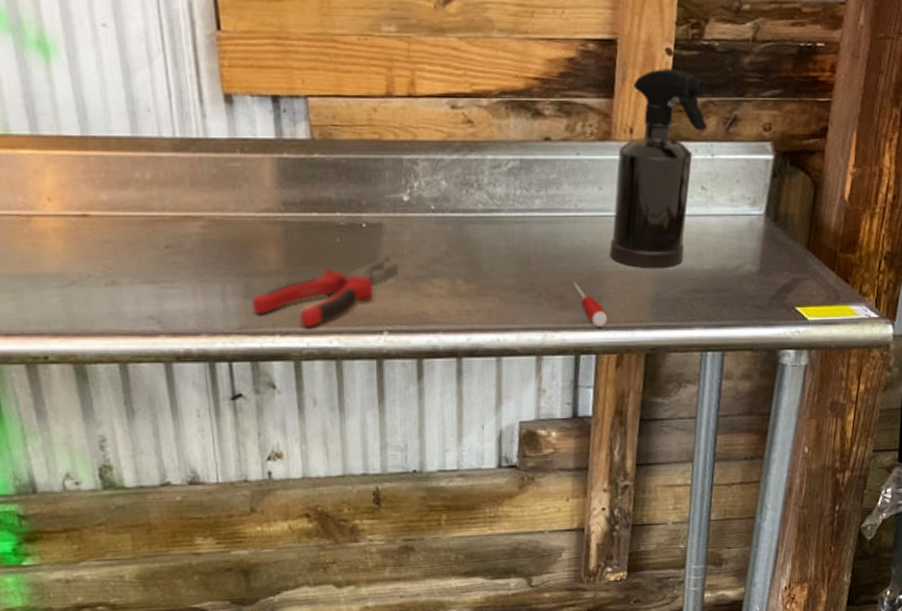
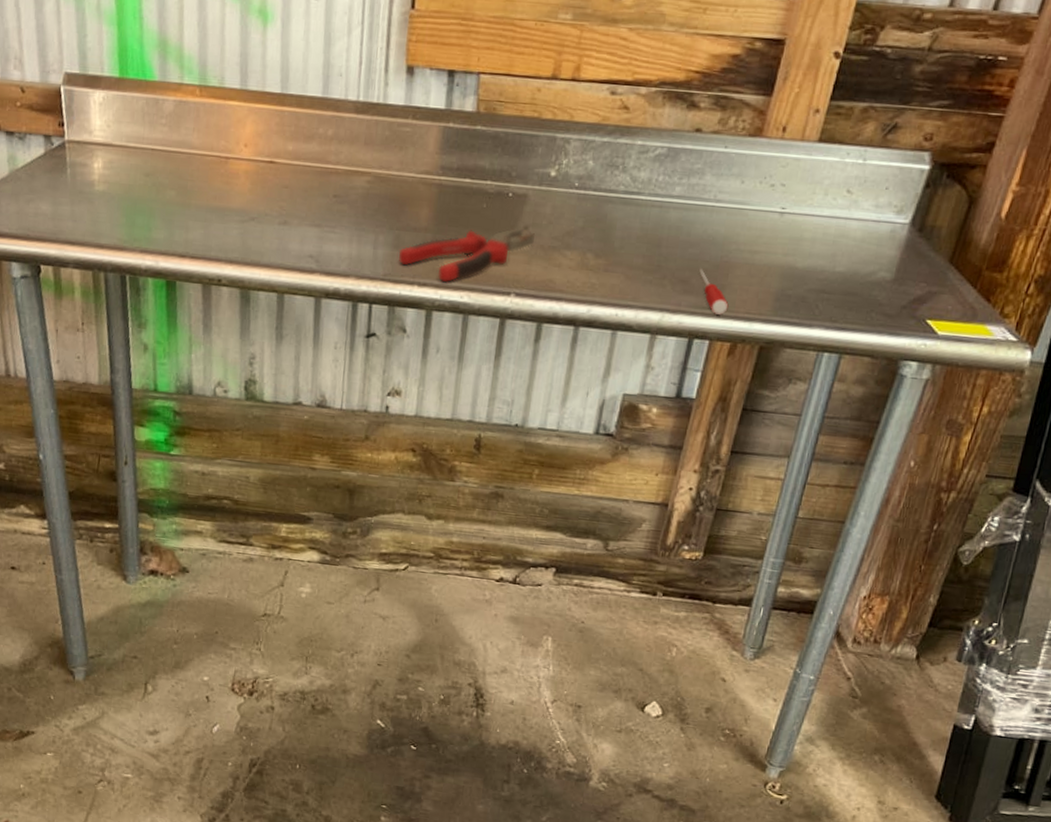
spray bottle: present [610,69,708,268] -> none [741,71,870,265]

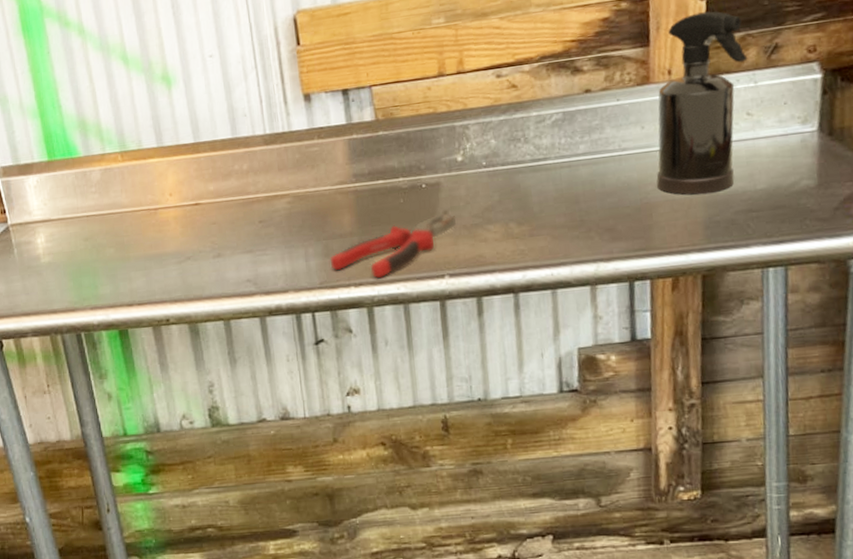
screwdriver: present [699,267,729,315] -> none [622,213,661,254]
spray bottle: none [741,71,870,265] -> present [656,11,748,195]

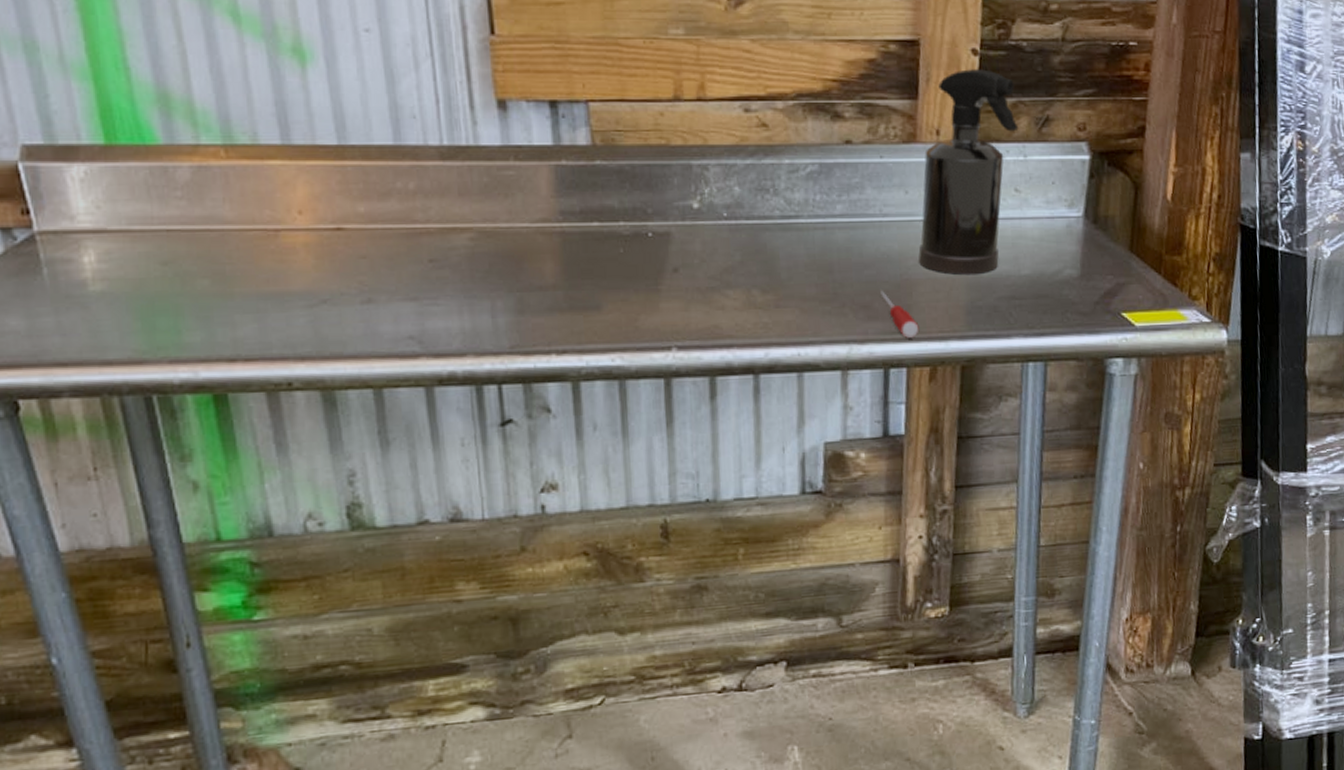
pliers: present [329,214,457,279] -> none [524,271,689,346]
screwdriver: none [622,213,661,254] -> present [880,289,920,338]

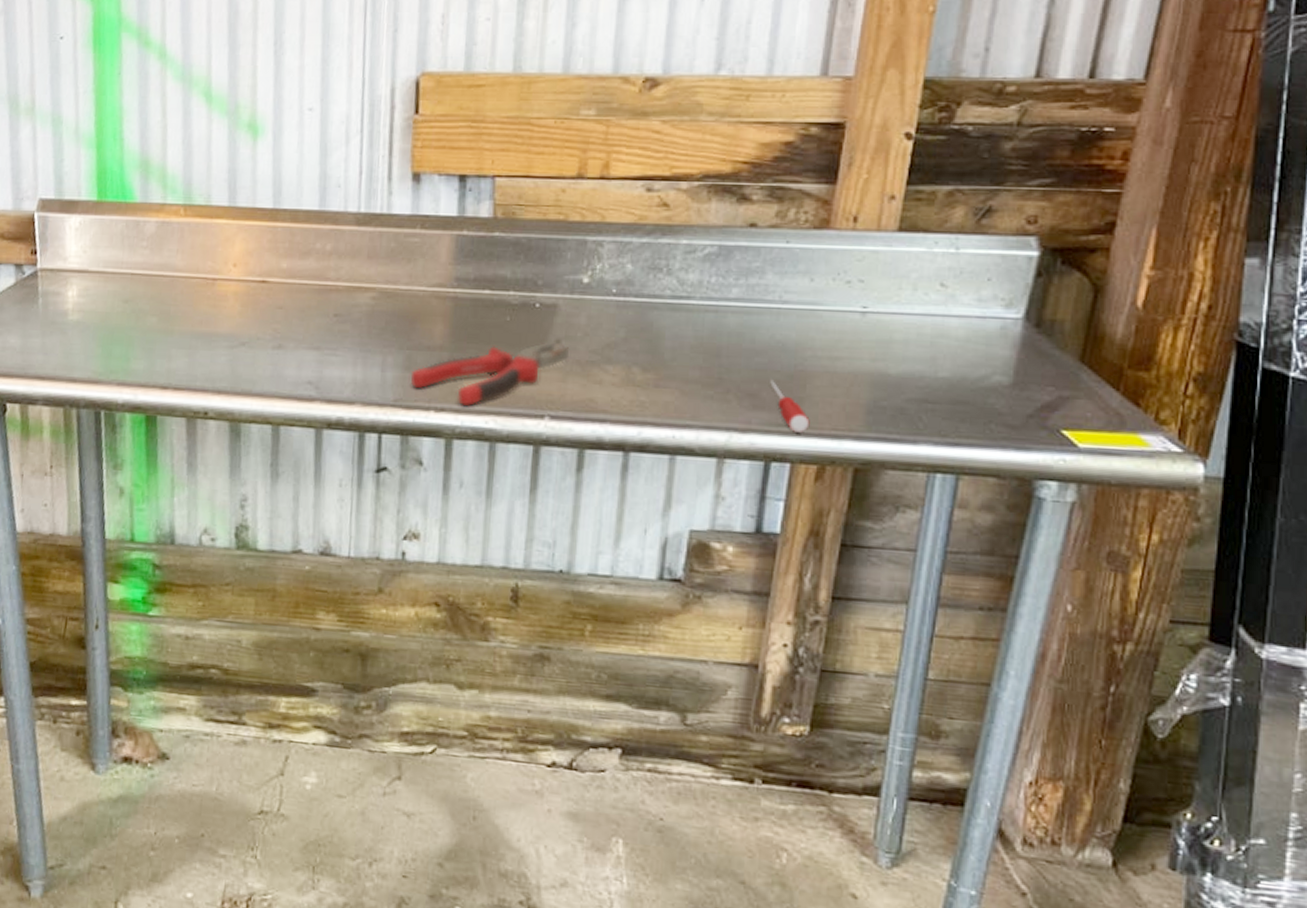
pliers: none [524,271,689,346] -> present [410,341,570,407]
spray bottle: present [918,69,1019,274] -> none [818,154,953,372]

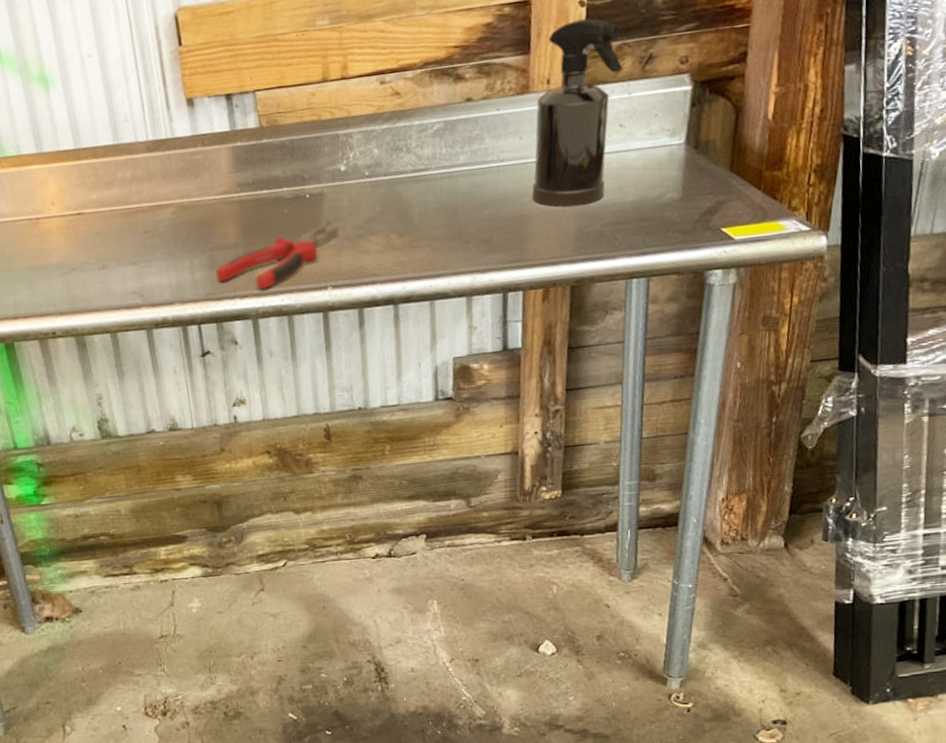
screwdriver: present [770,378,810,432] -> none [499,225,534,265]
spray bottle: none [818,154,953,372] -> present [532,18,623,207]

